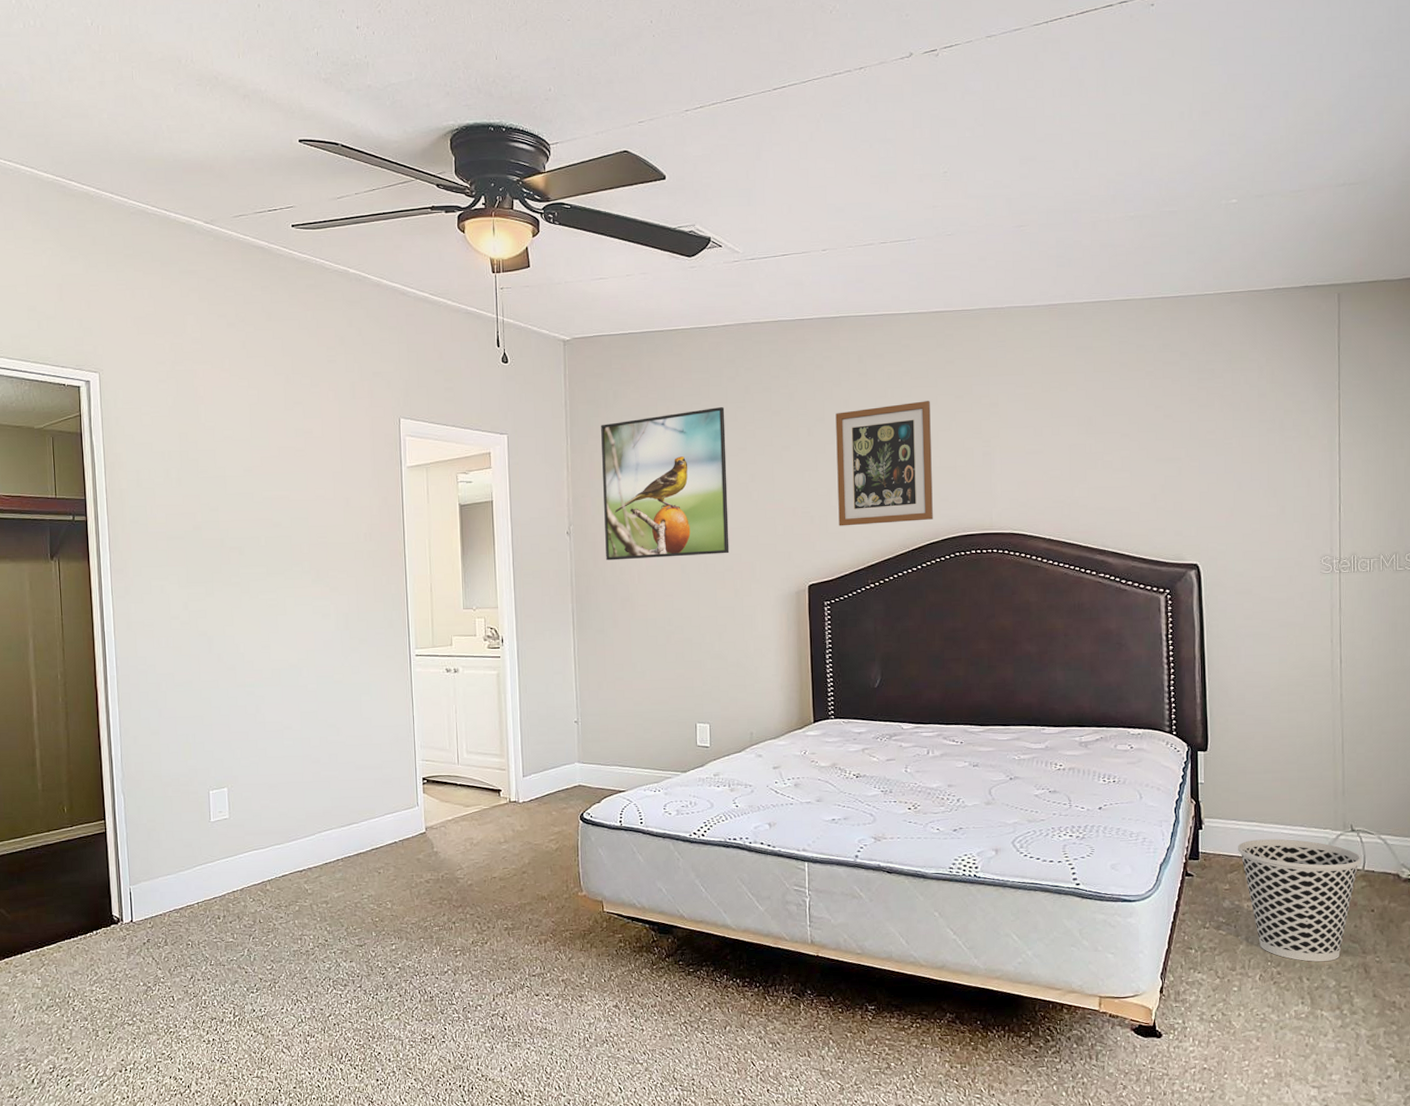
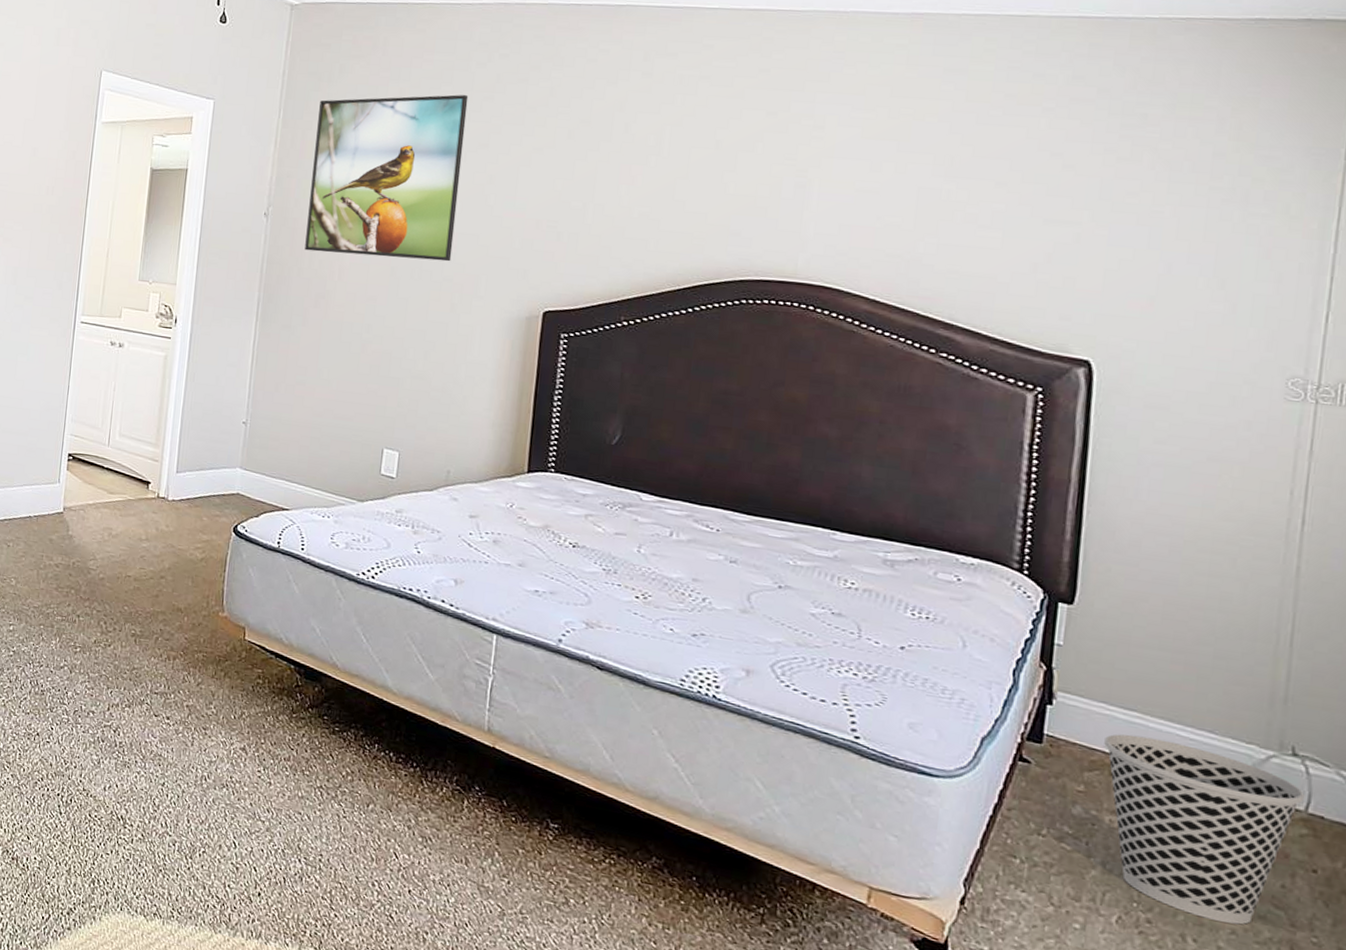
wall art: present [835,401,933,526] -> none [592,113,732,256]

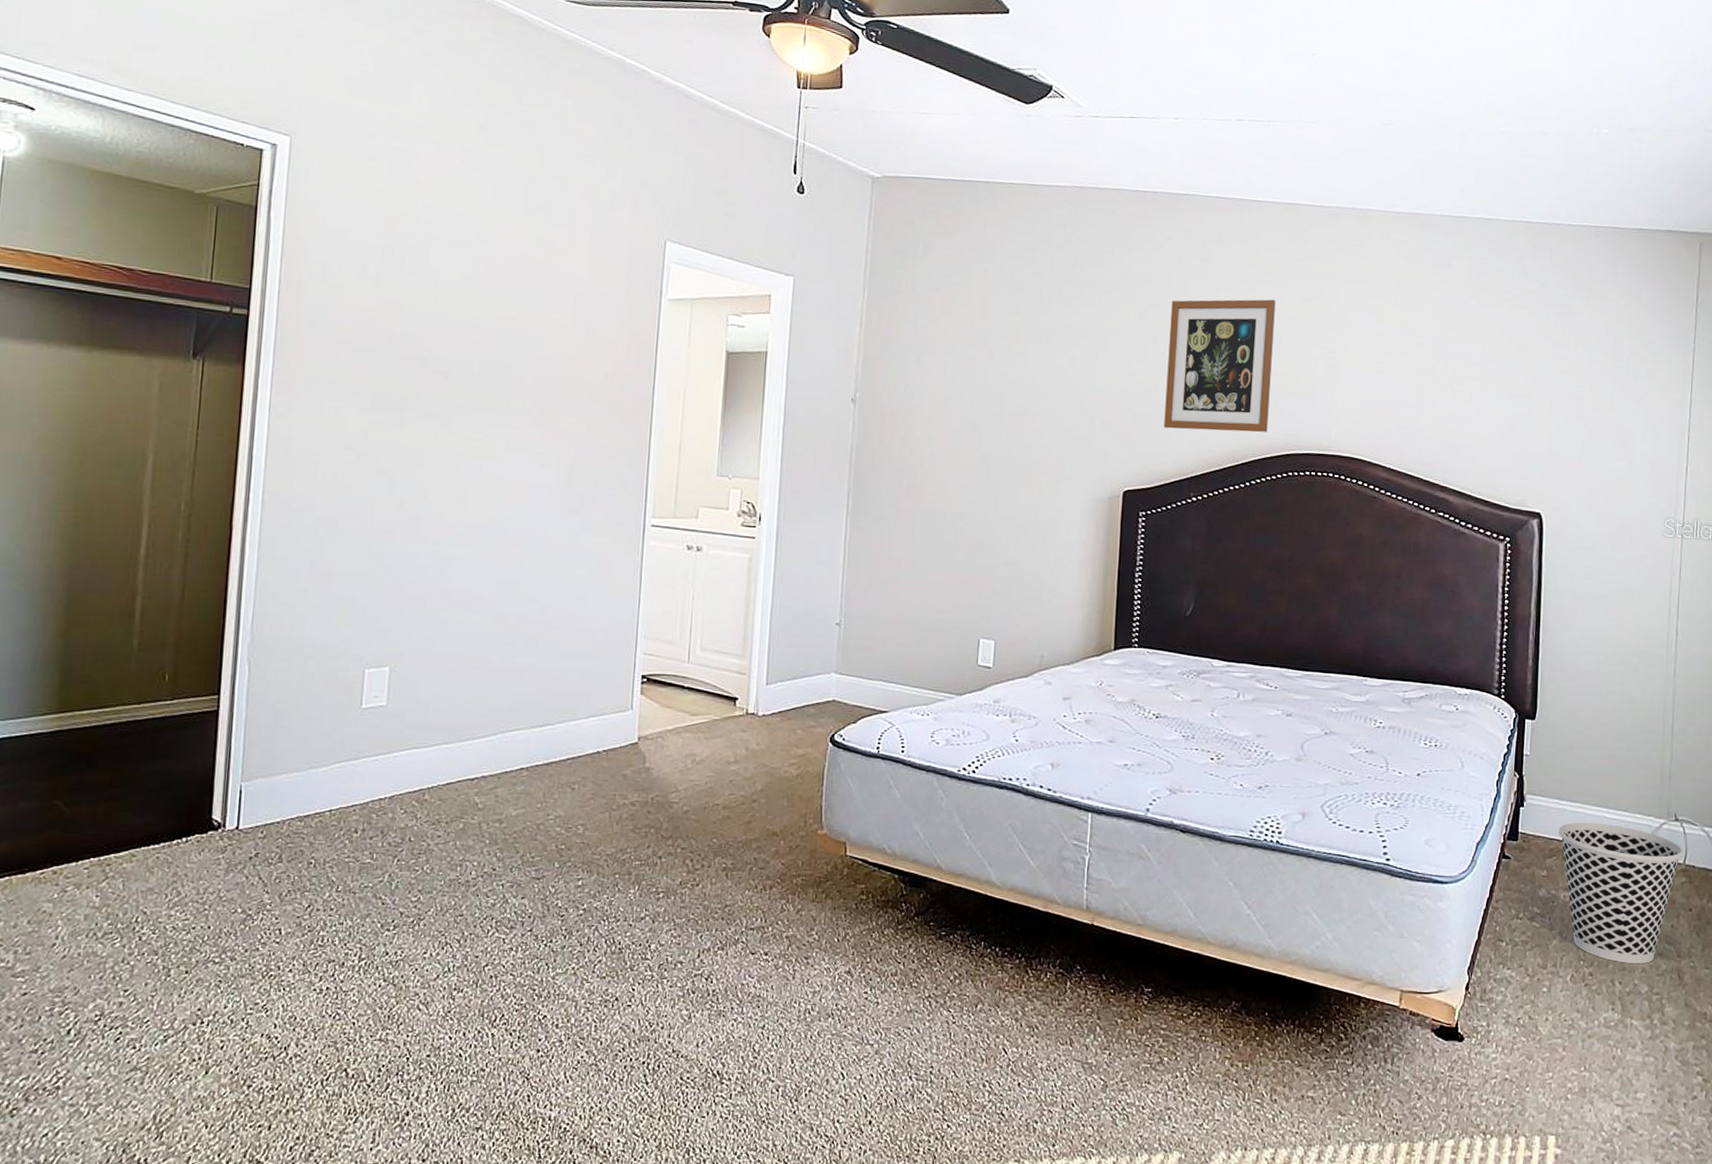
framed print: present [304,94,469,262] -> none [894,276,1049,445]
wall art: none [592,113,732,256] -> present [1164,299,1276,433]

